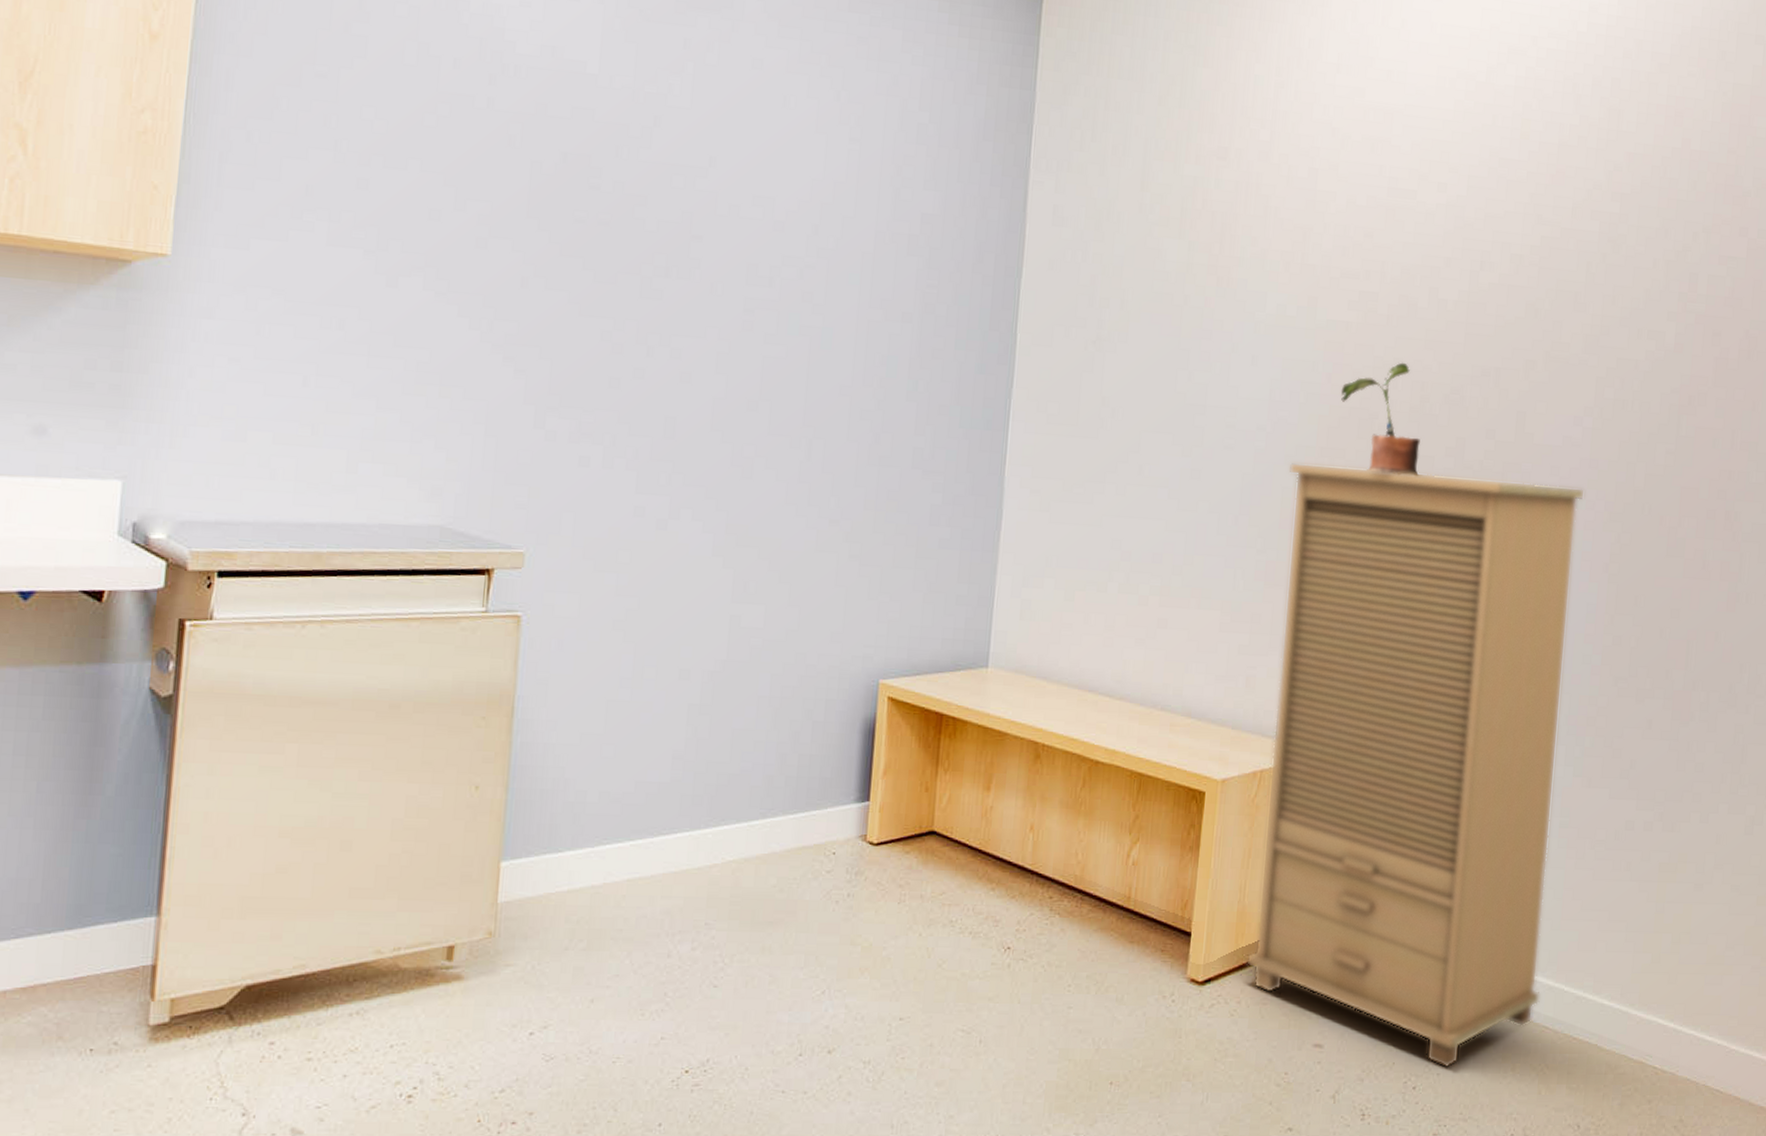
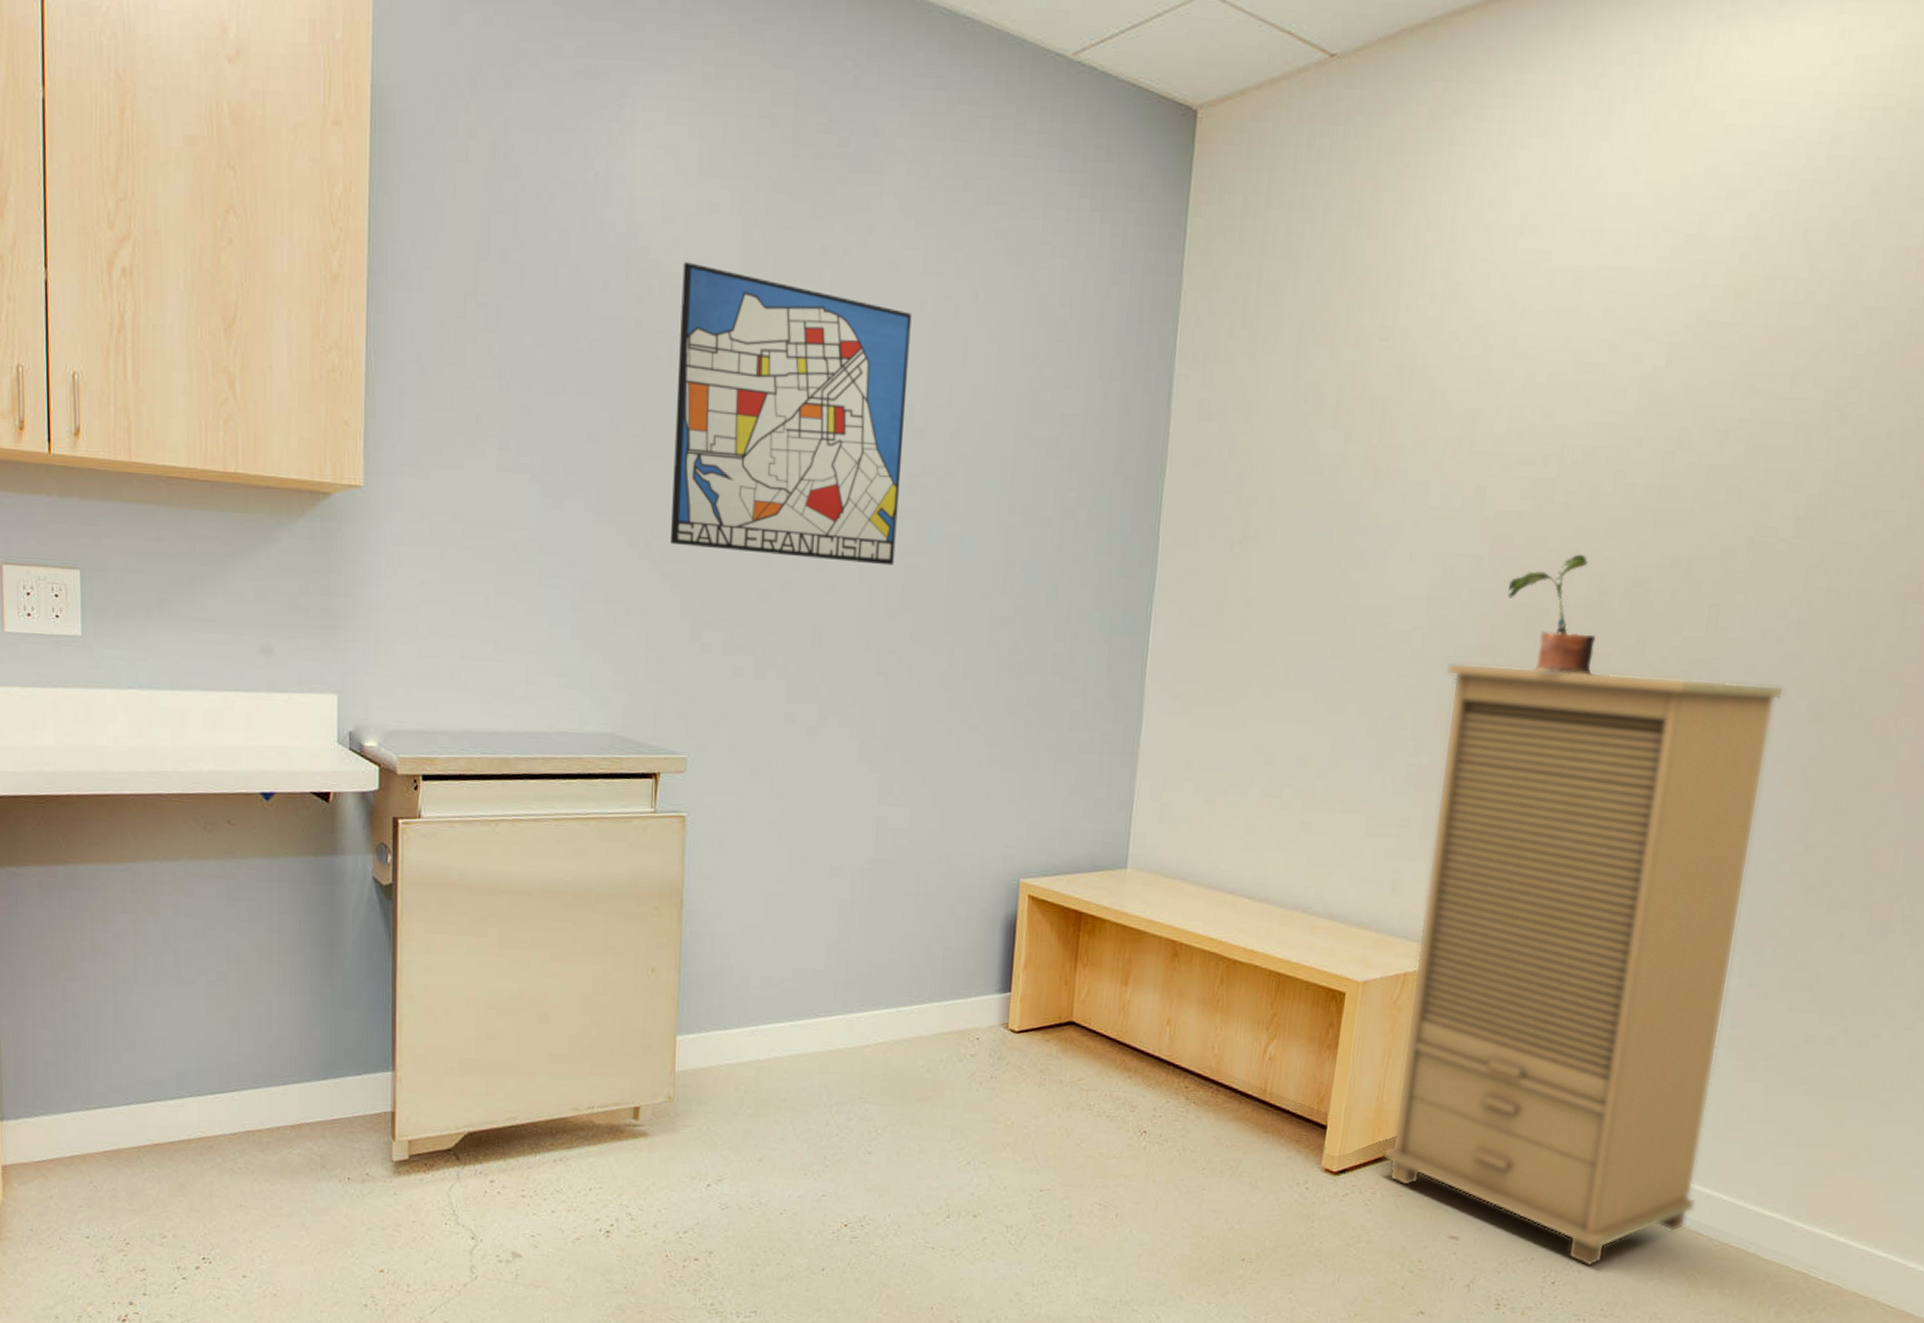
wall art: none [516,46,774,356] -> present [671,262,912,566]

